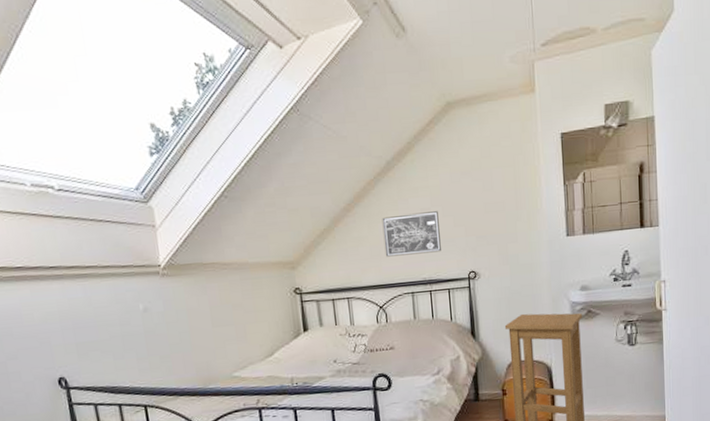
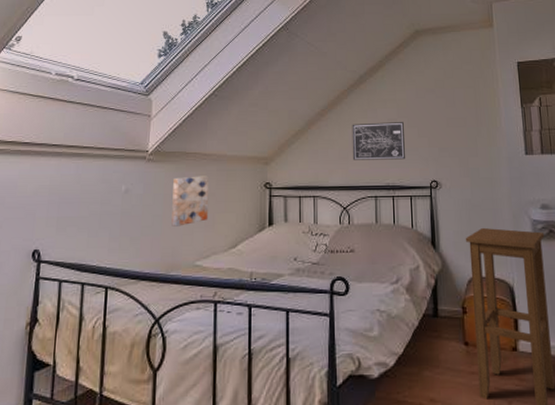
wall art: none [194,286,239,341] -> present [171,176,209,227]

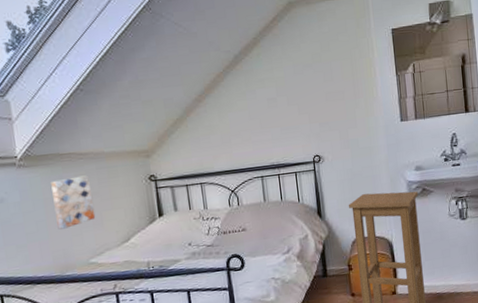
wall art: present [352,122,405,160] -> none [231,100,287,144]

